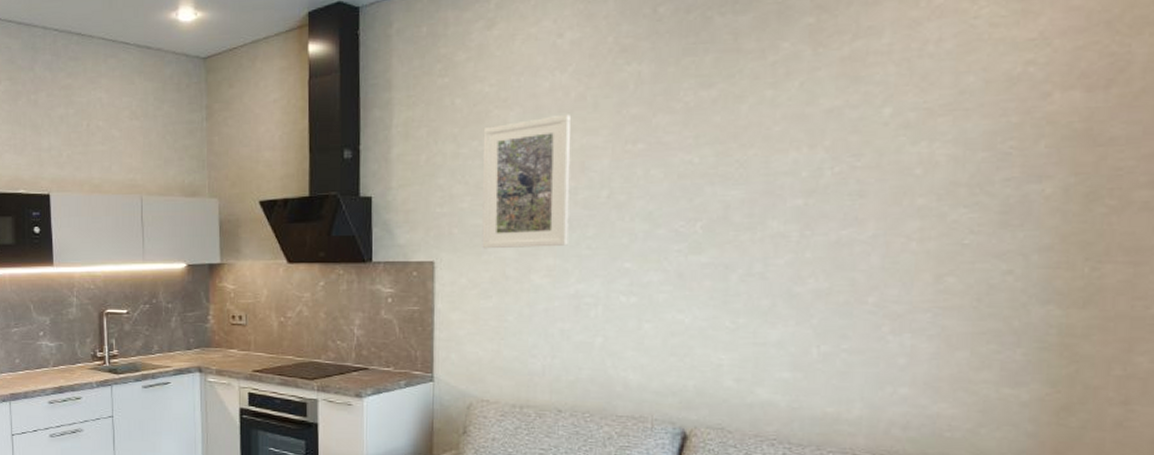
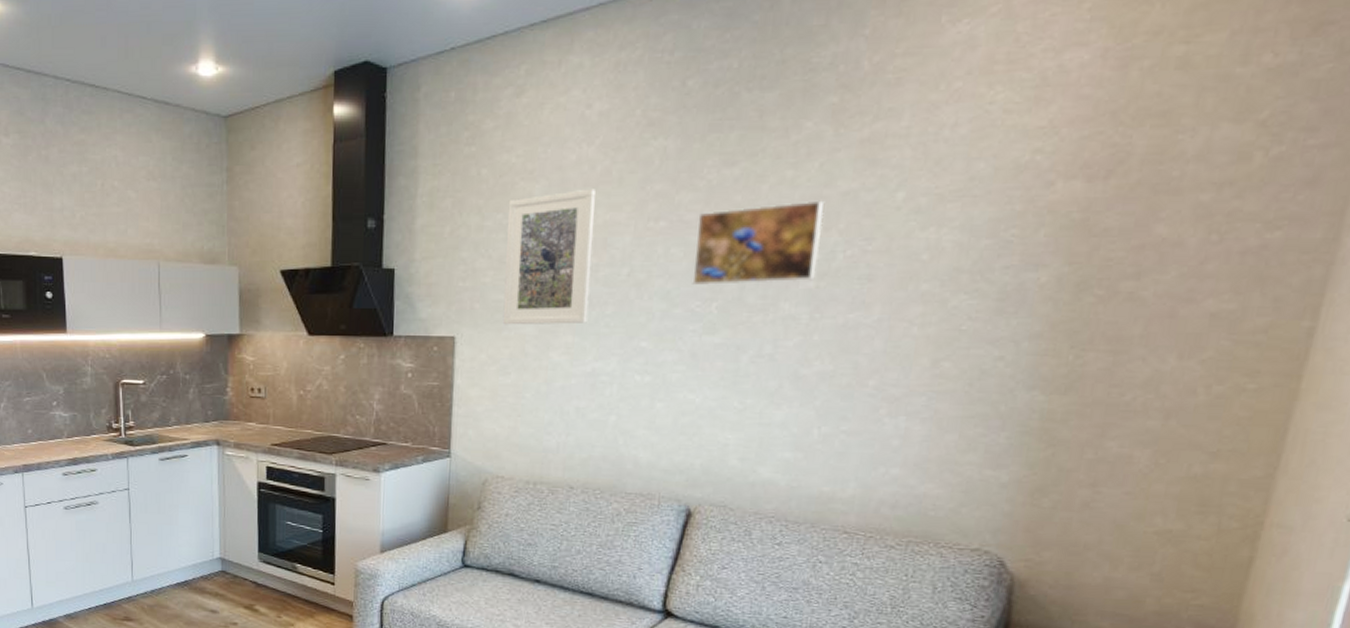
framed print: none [674,118,808,205] -> present [692,200,825,285]

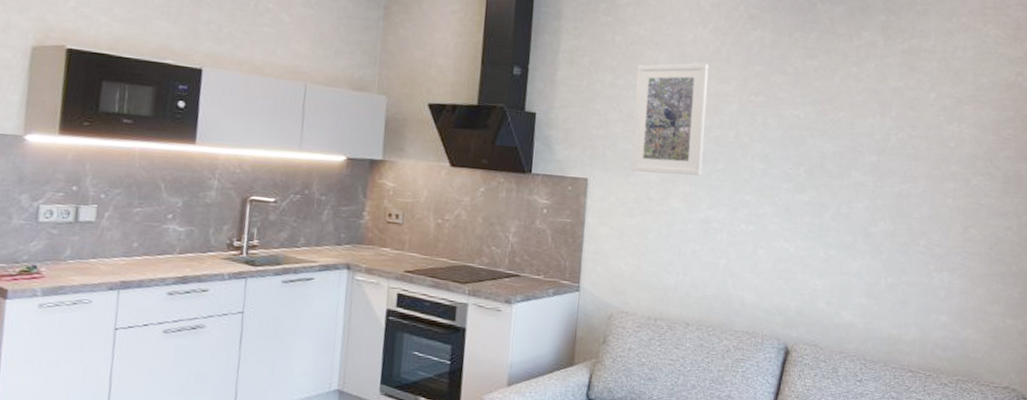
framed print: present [692,200,825,285] -> none [785,92,881,156]

